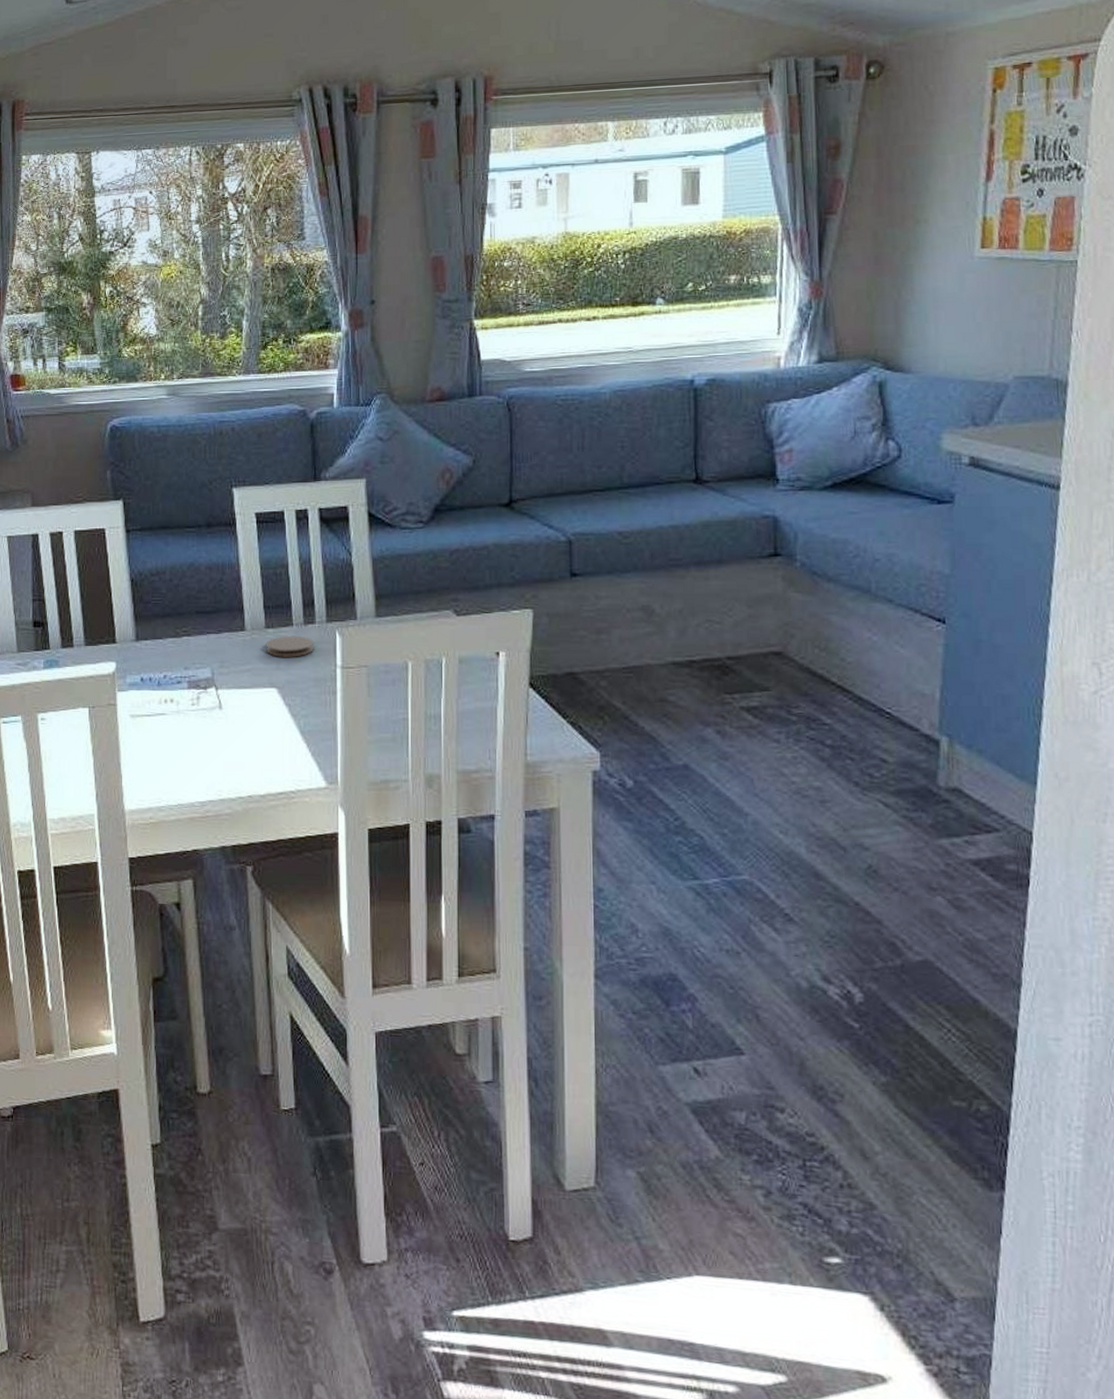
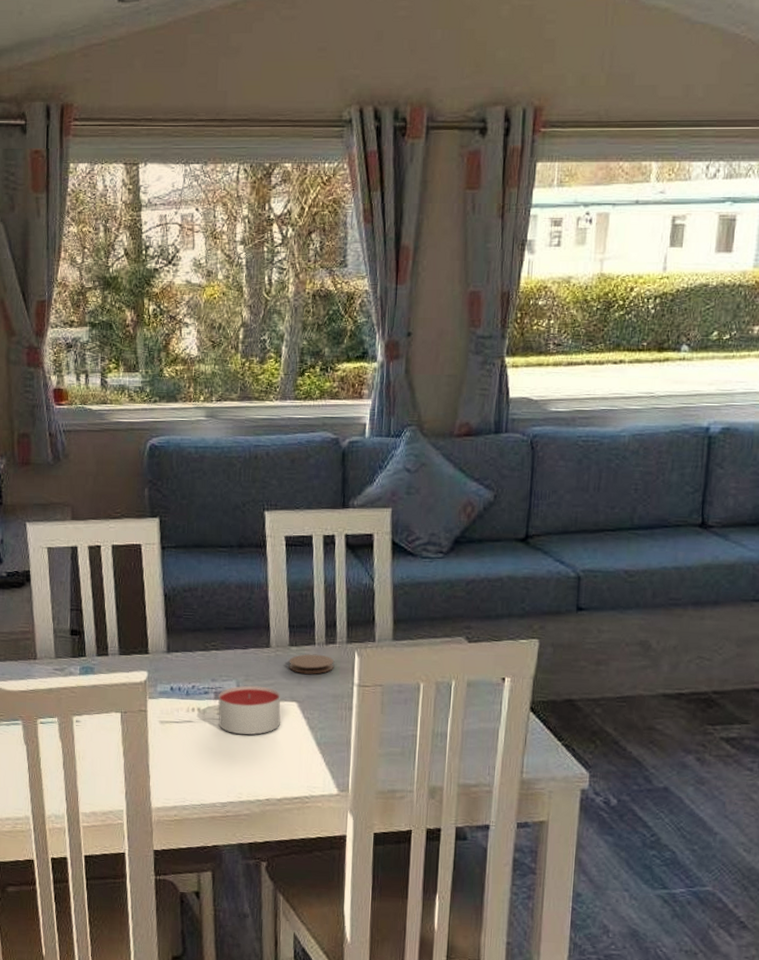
candle: none [192,672,260,726] -> present [218,685,281,735]

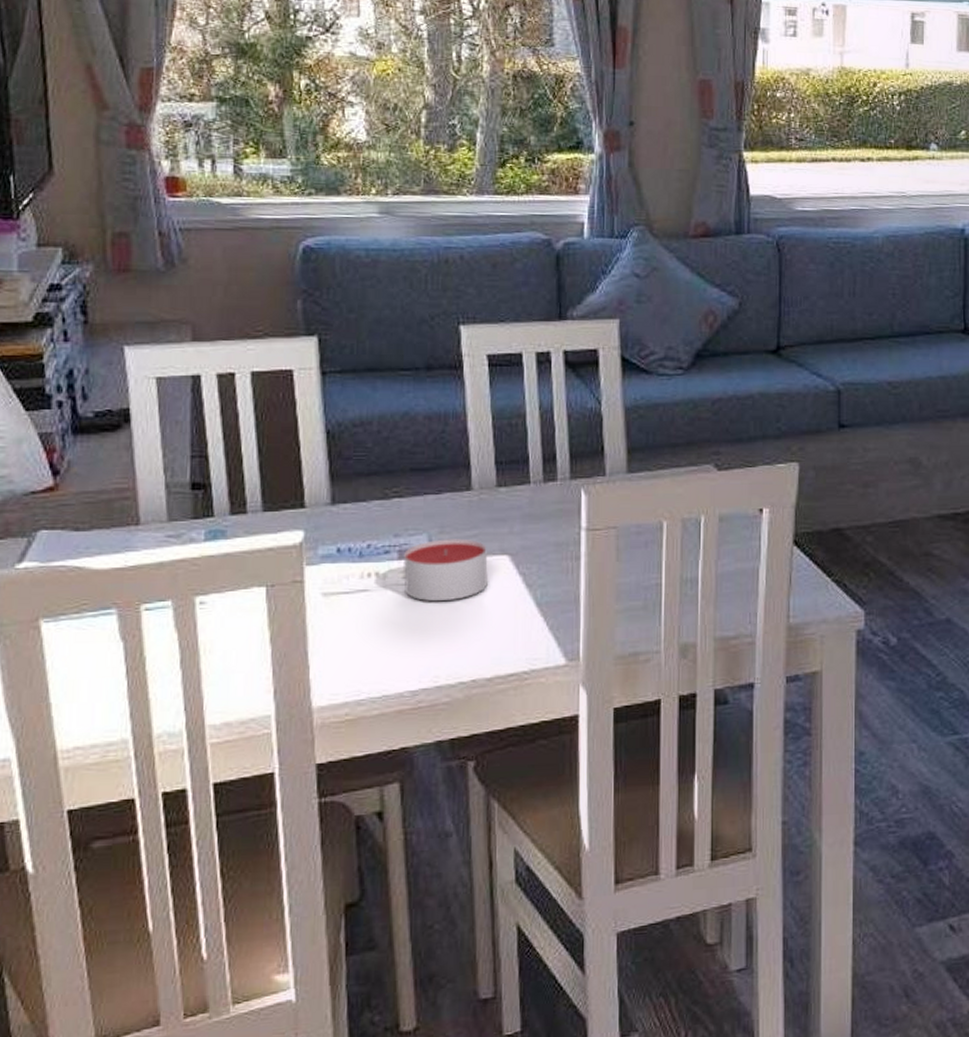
coaster: present [288,654,335,674] -> none [497,495,556,520]

